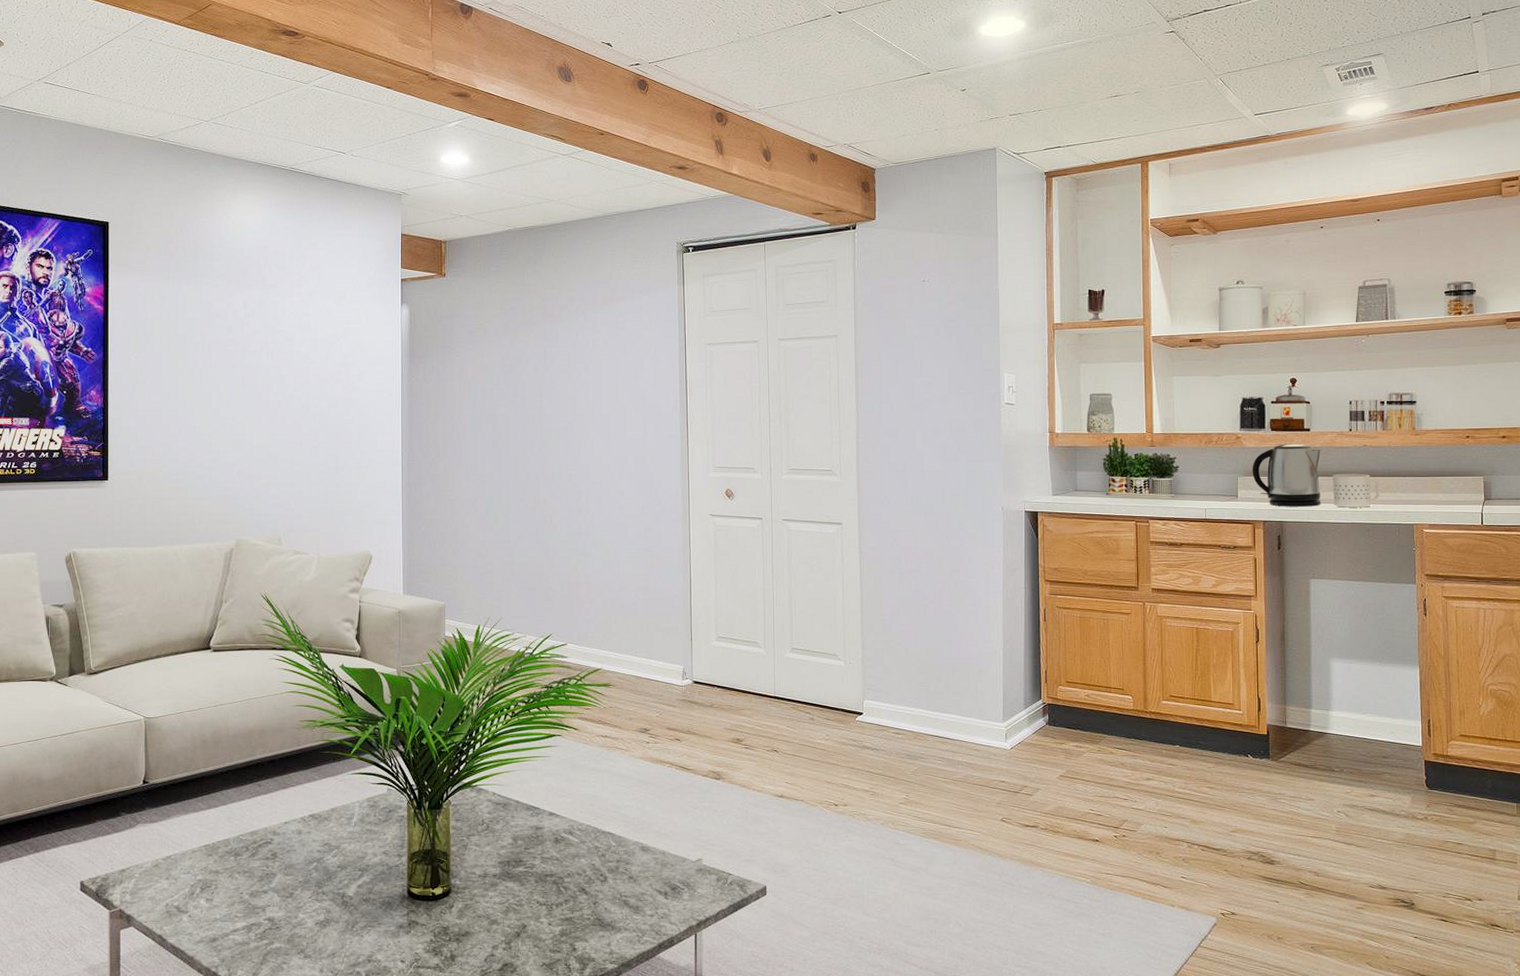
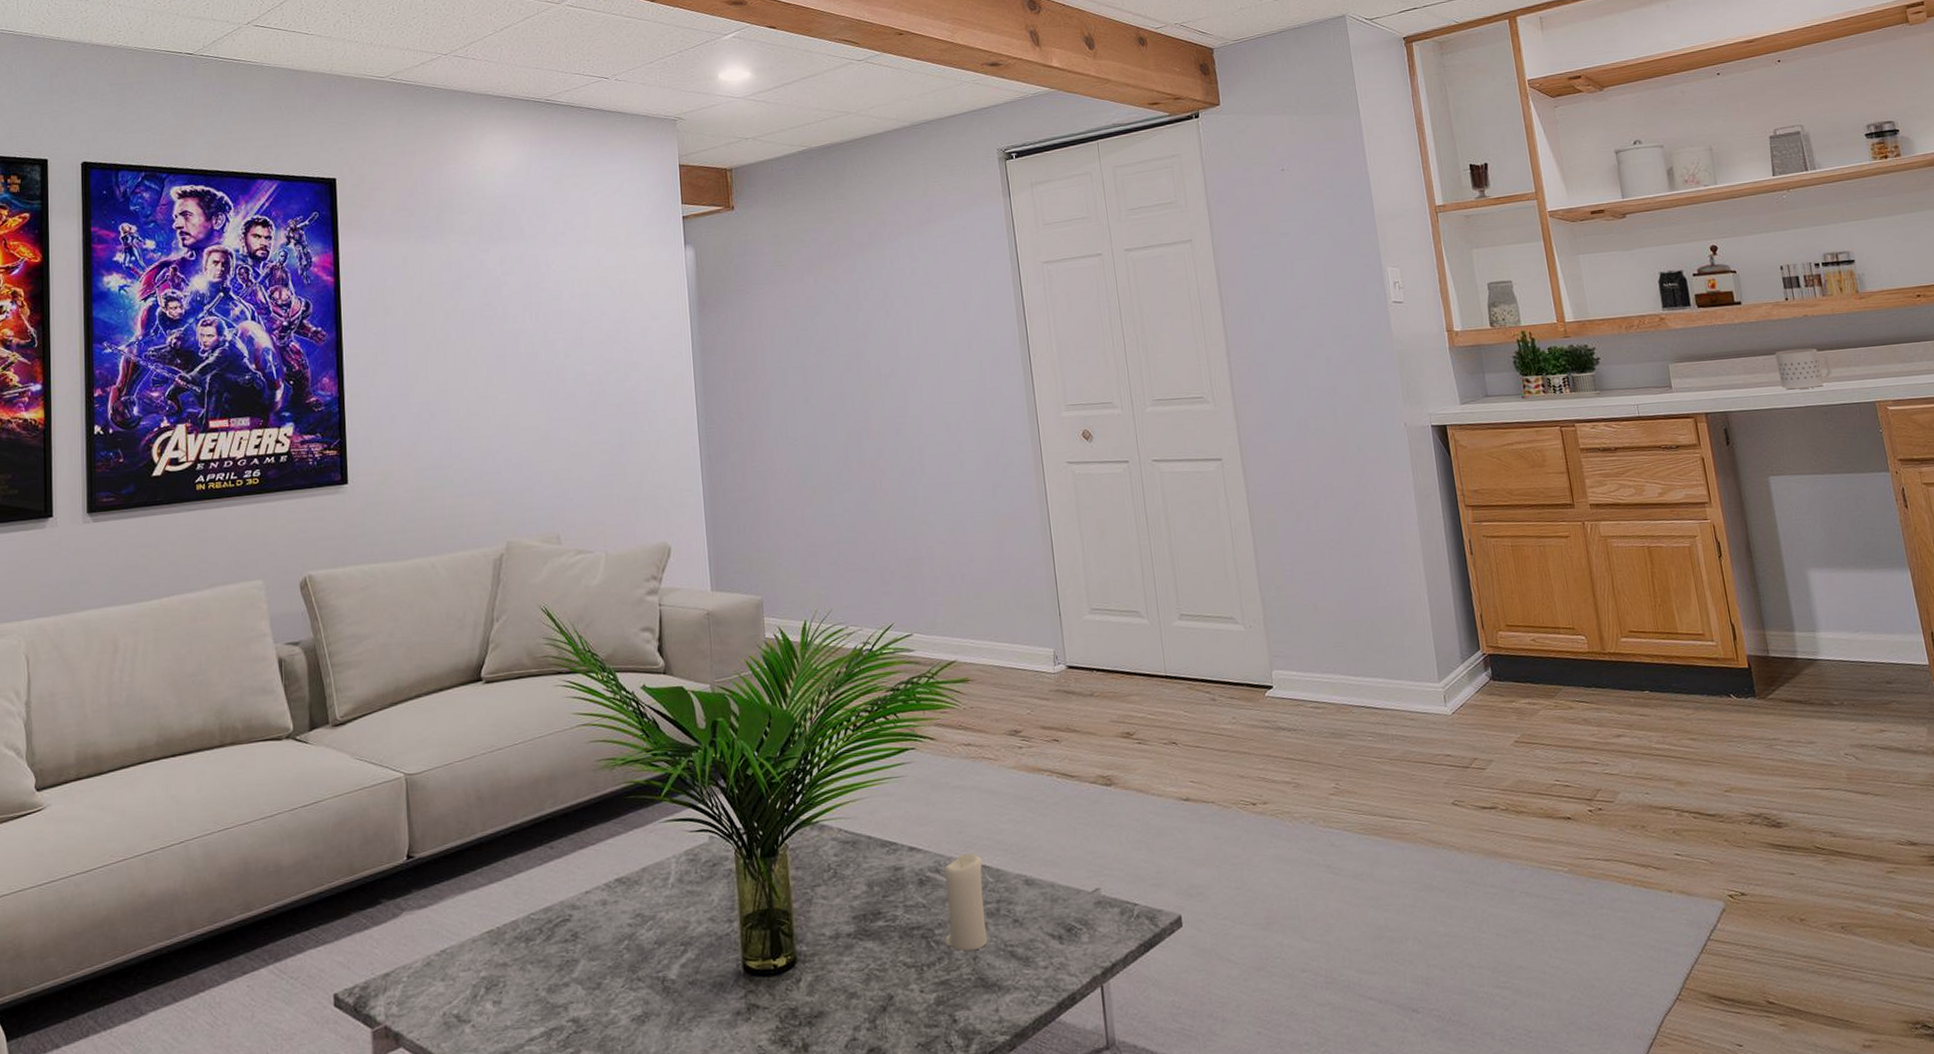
candle: none [572,822,608,898] -> present [944,853,988,952]
kettle: present [1252,444,1321,508] -> none [1682,319,1768,395]

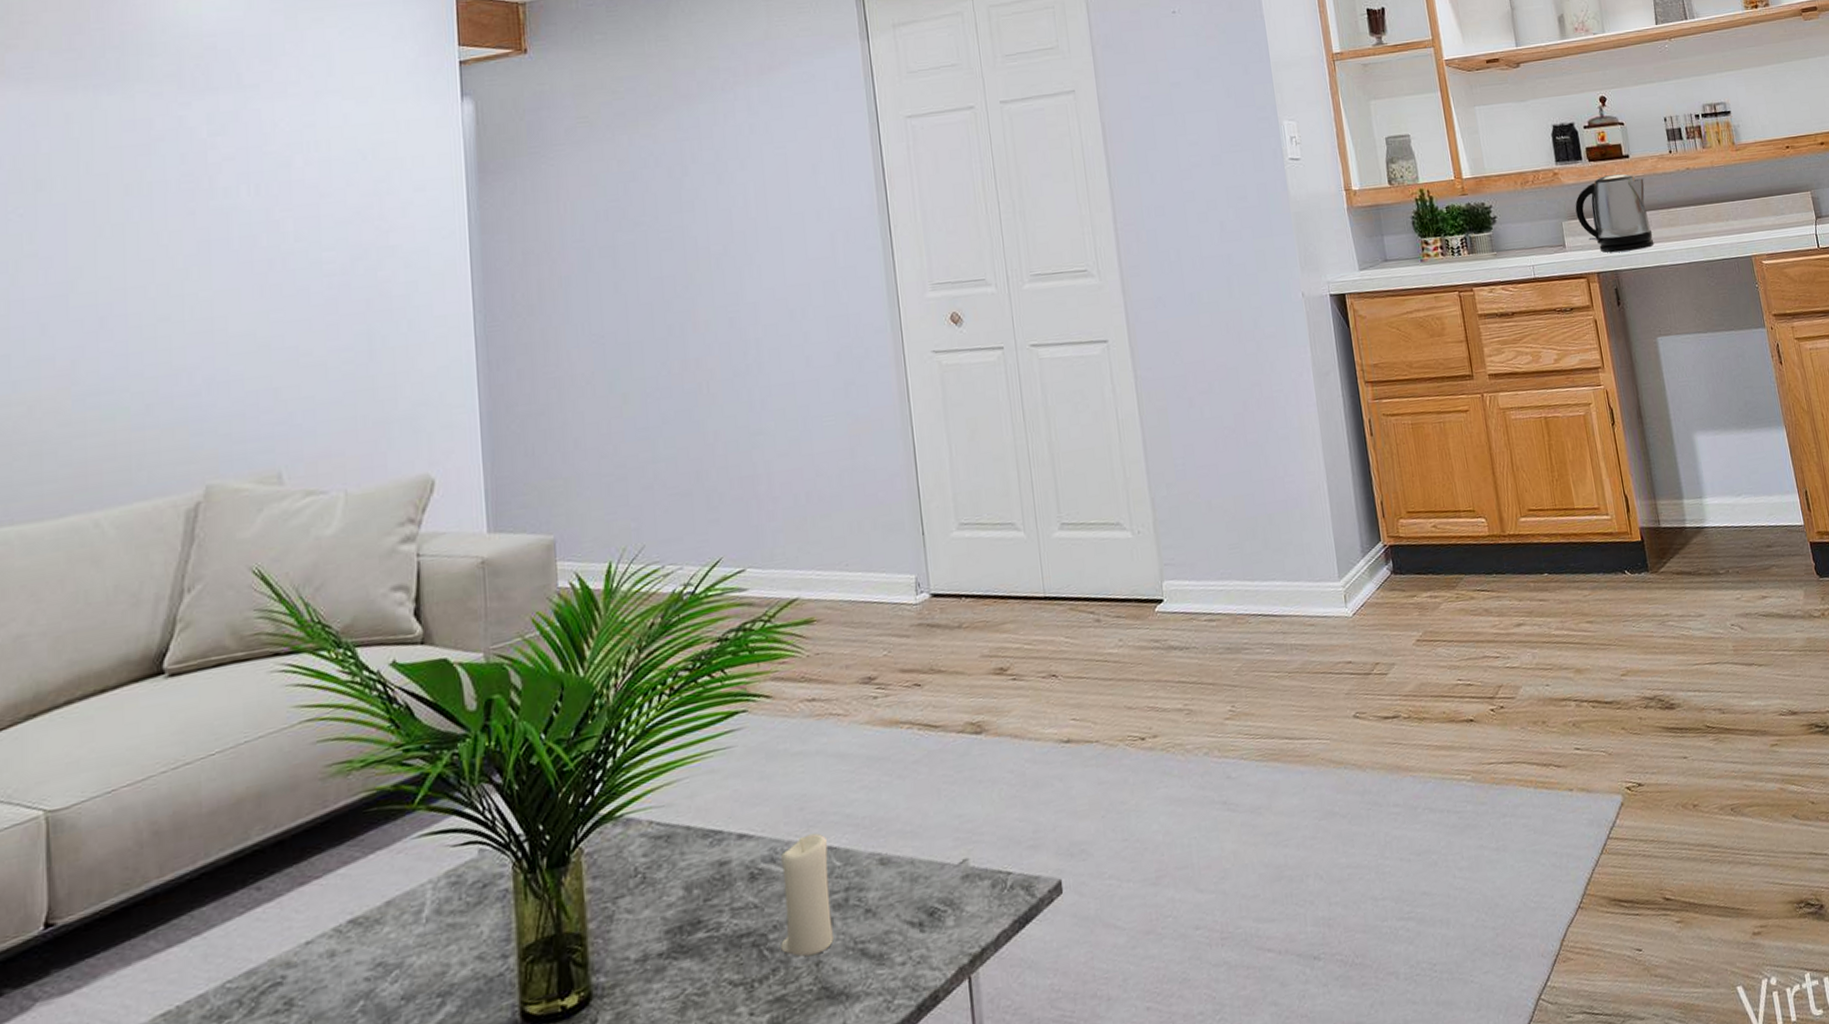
kettle: none [1682,319,1768,395] -> present [1575,173,1655,254]
mug: present [1774,348,1833,390] -> none [1660,202,1713,246]

